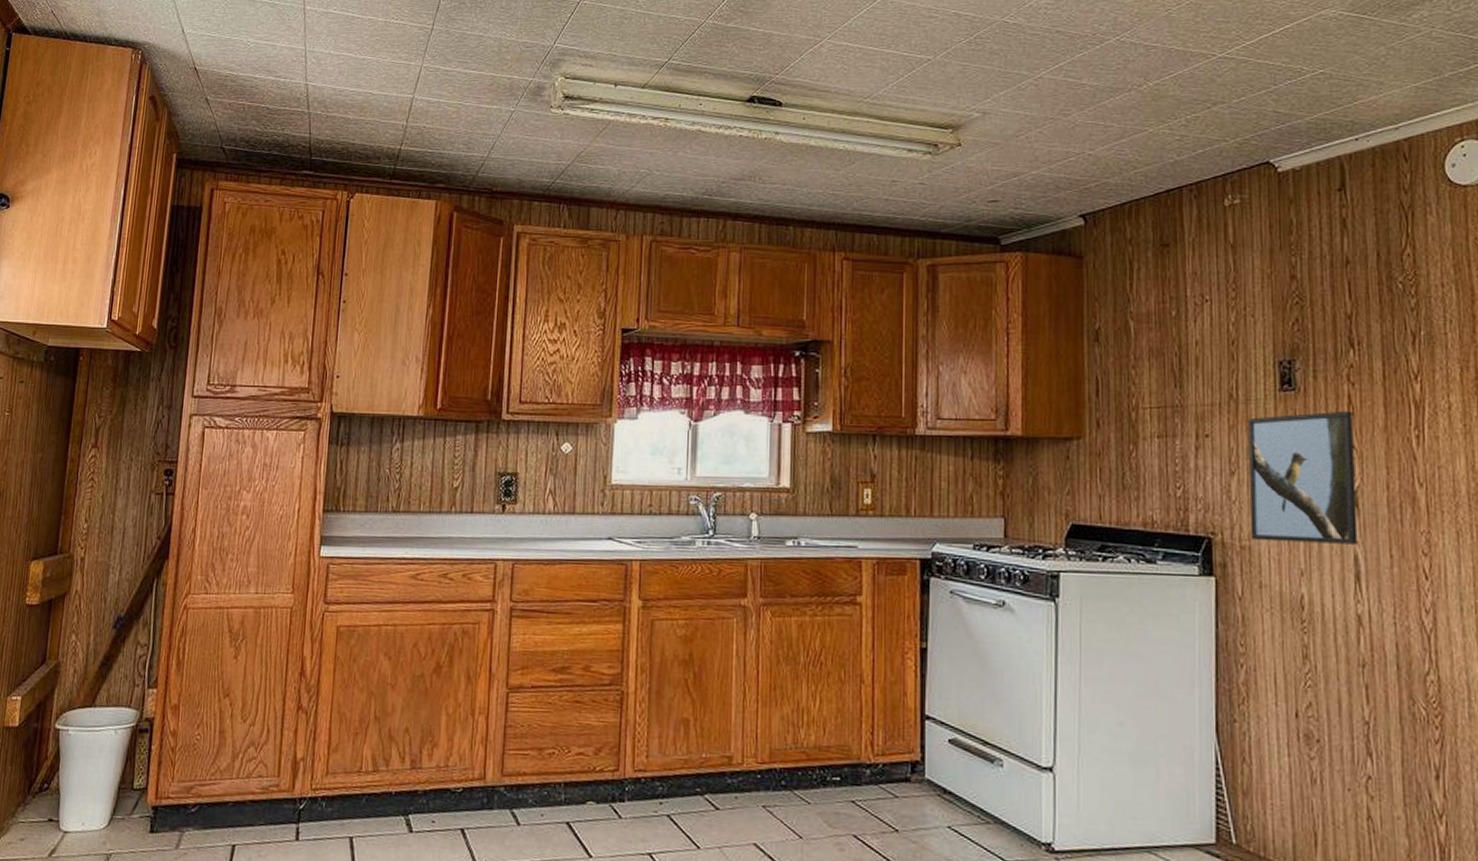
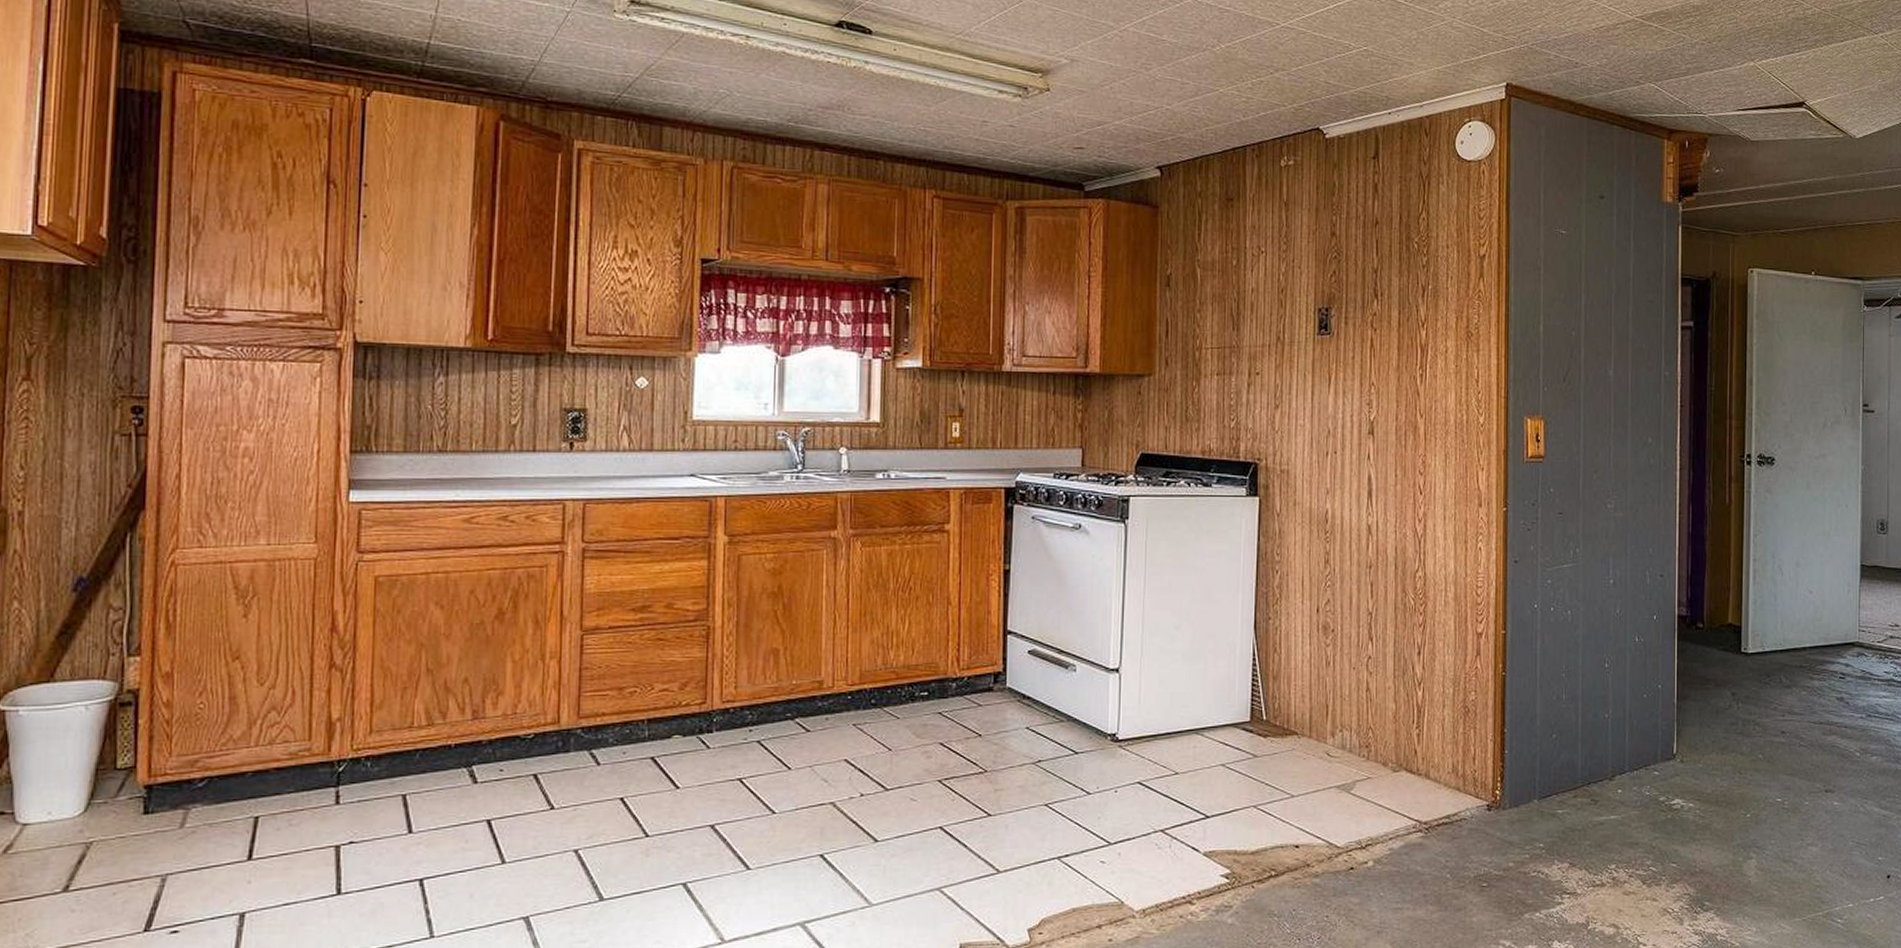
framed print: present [1248,411,1358,545] -> none [1289,352,1373,467]

